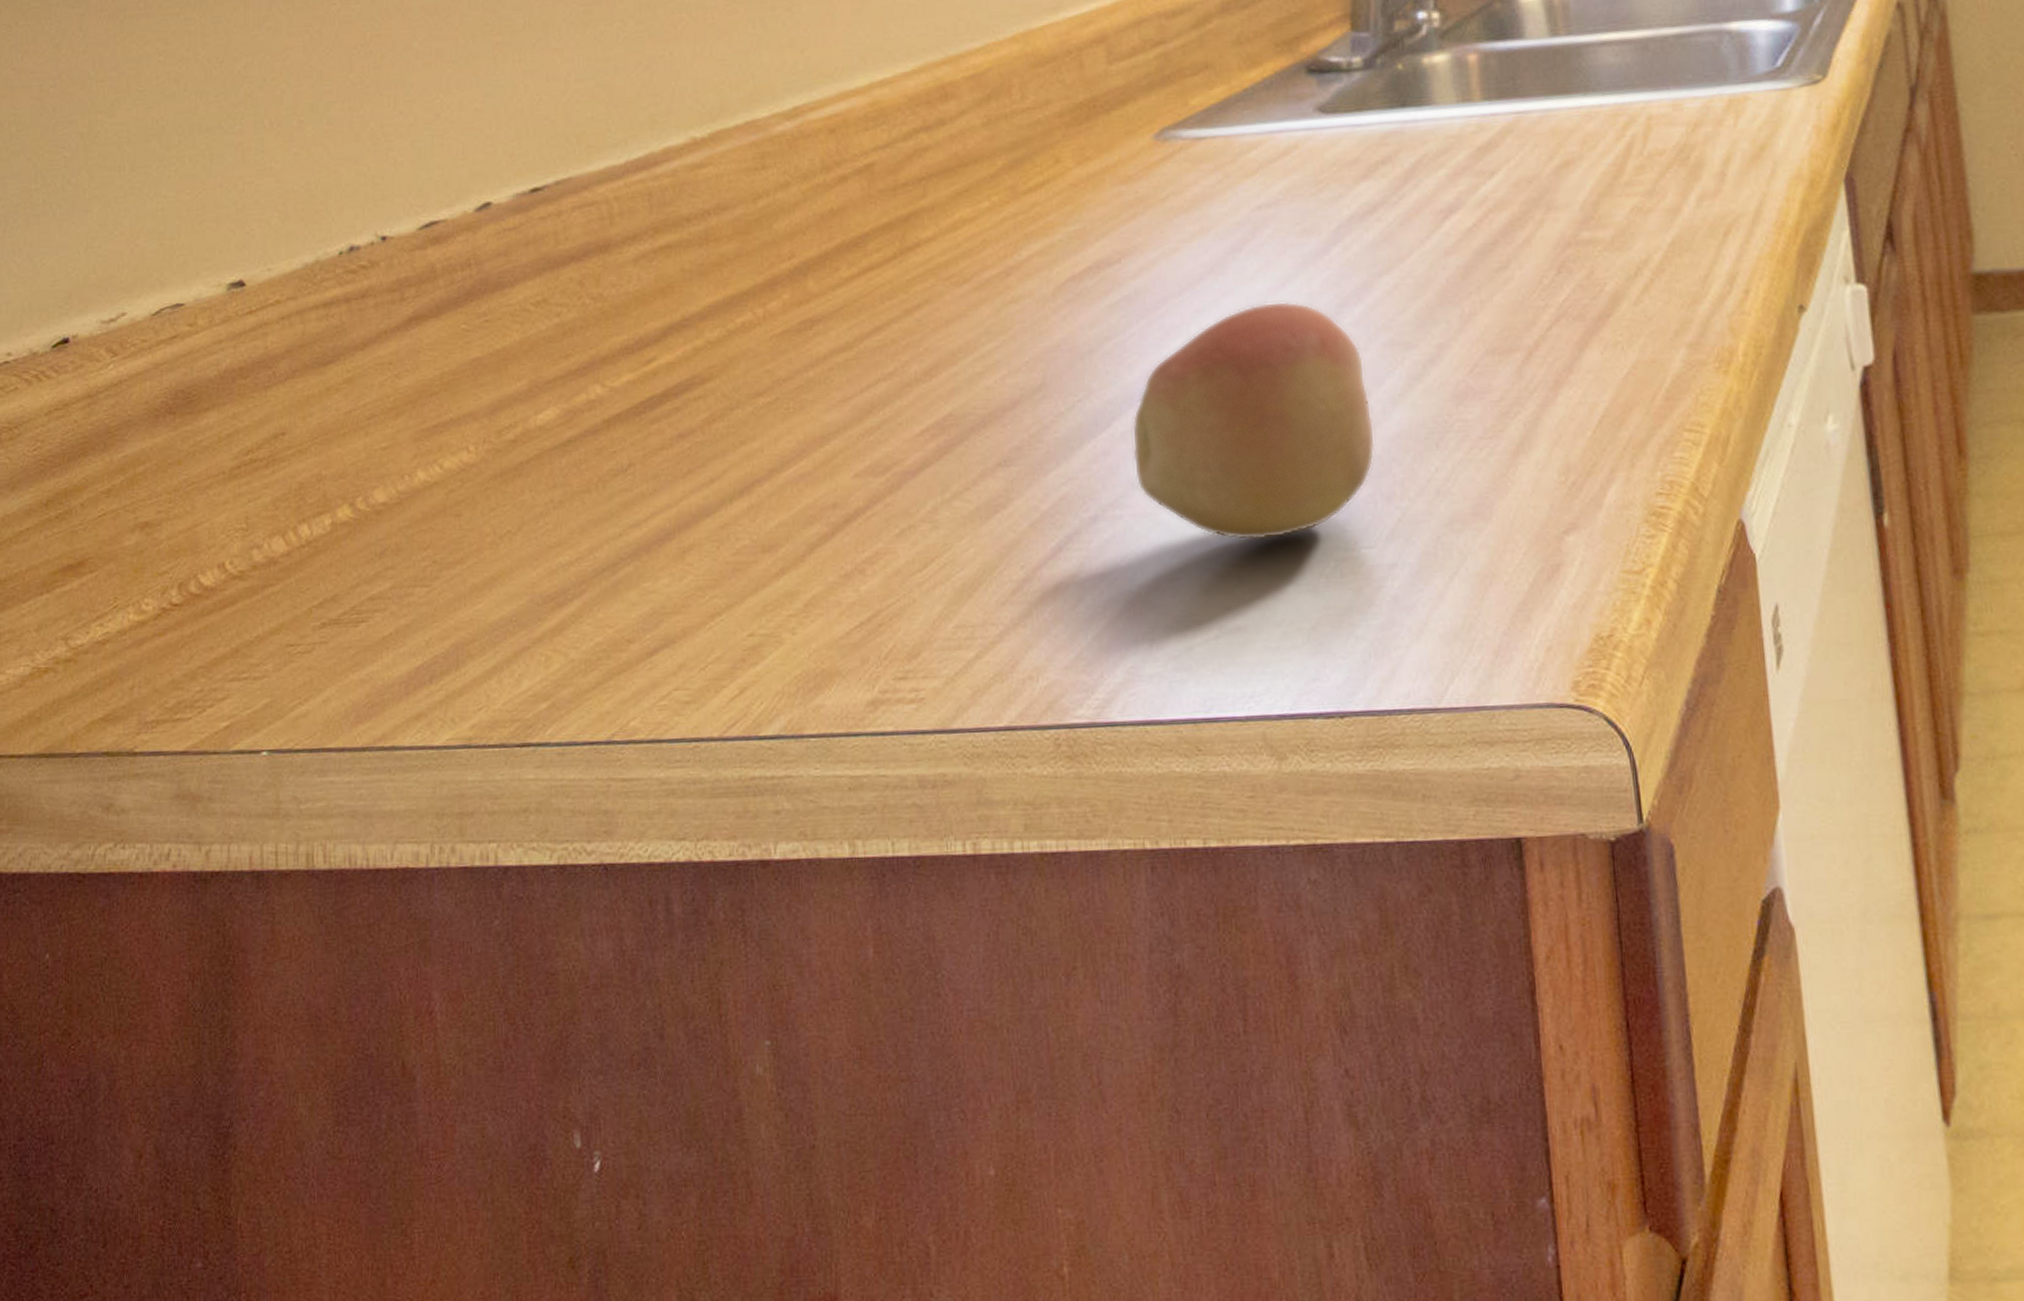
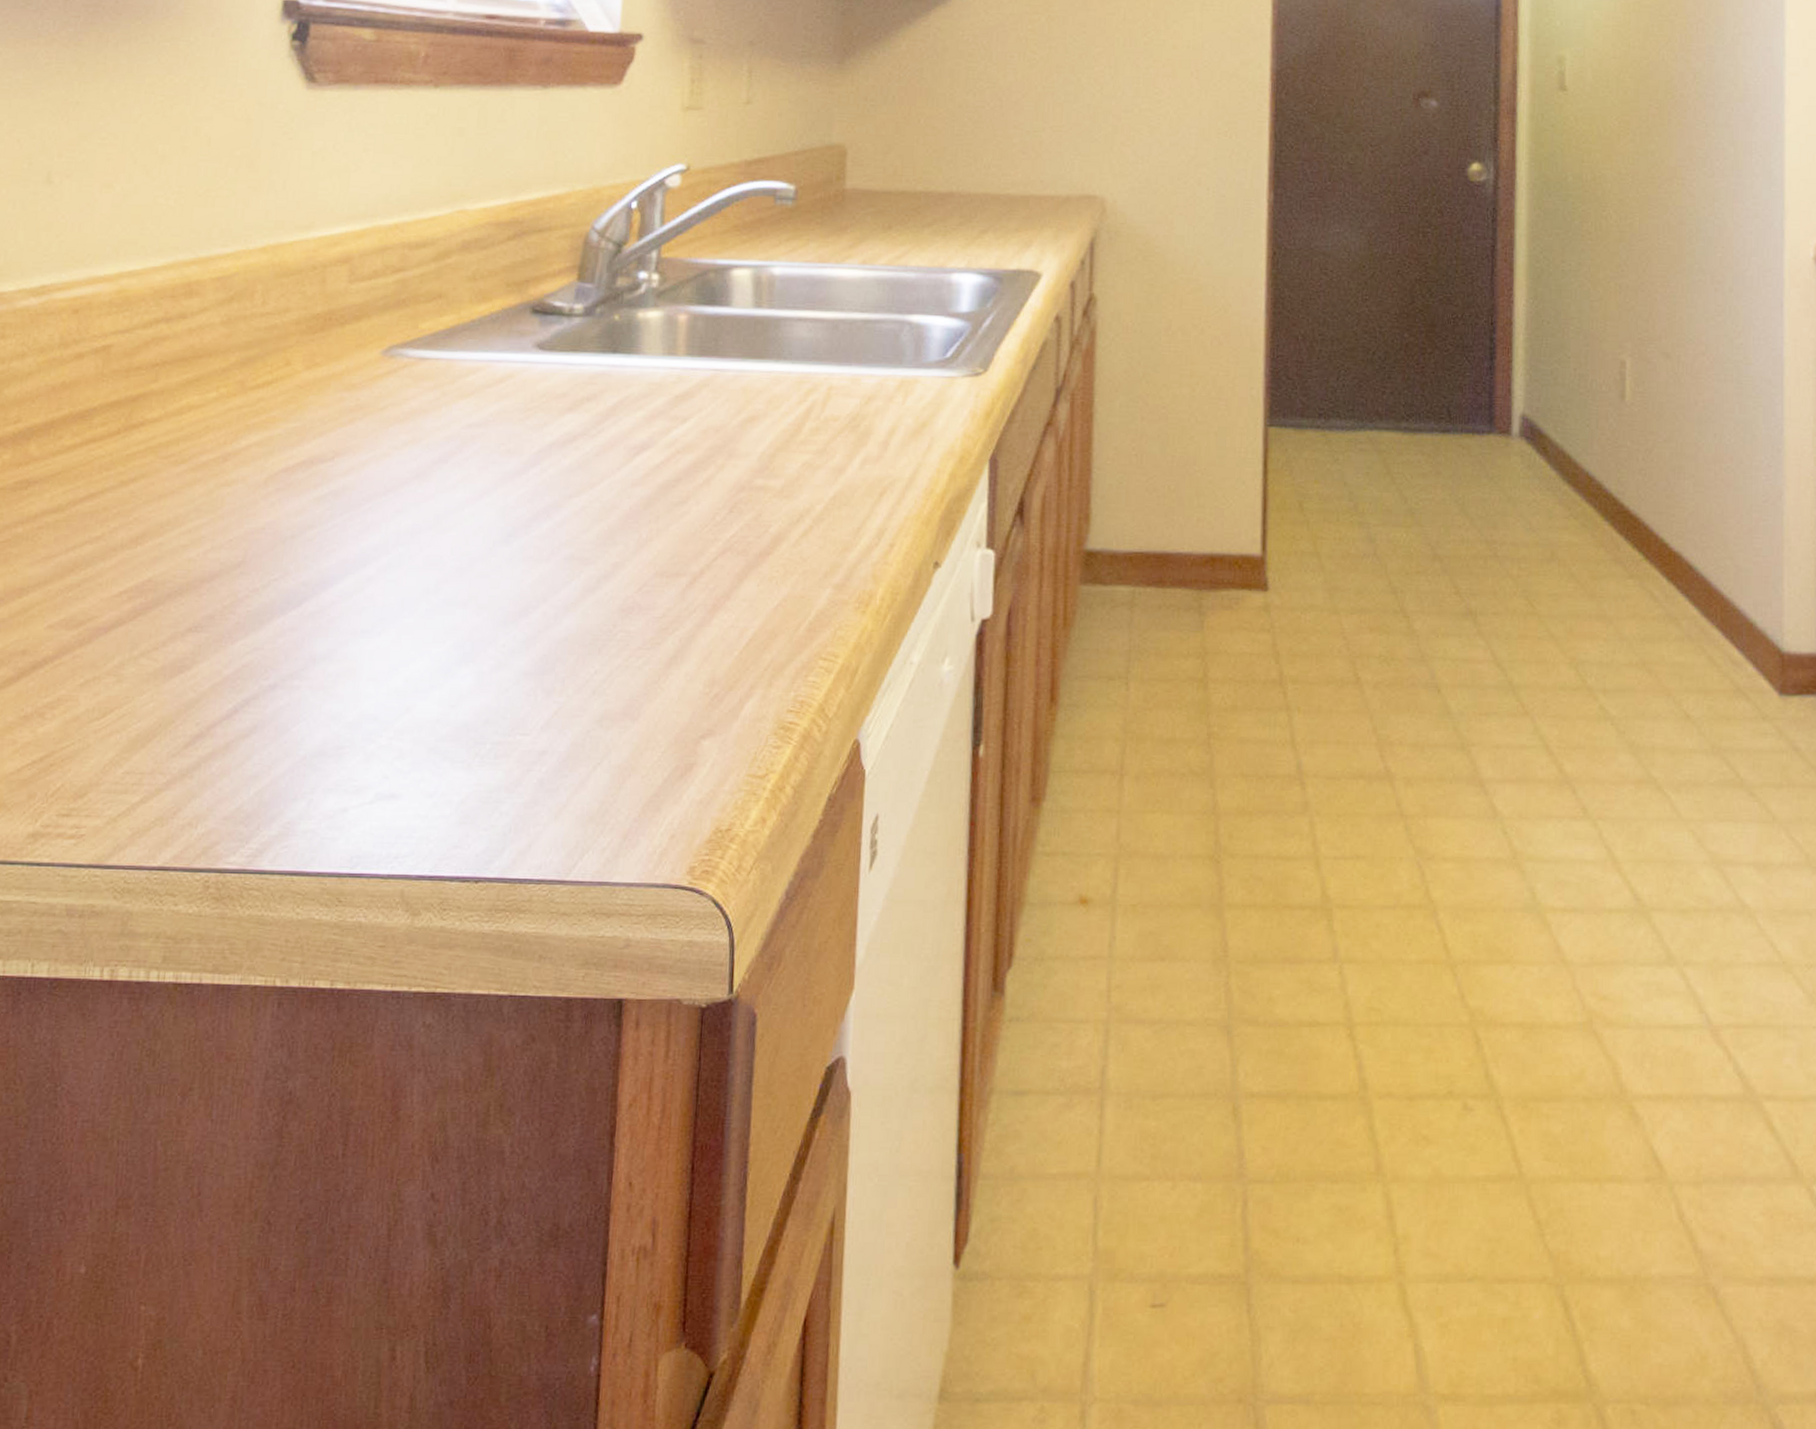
fruit: present [1131,301,1376,541] -> none [317,510,546,720]

